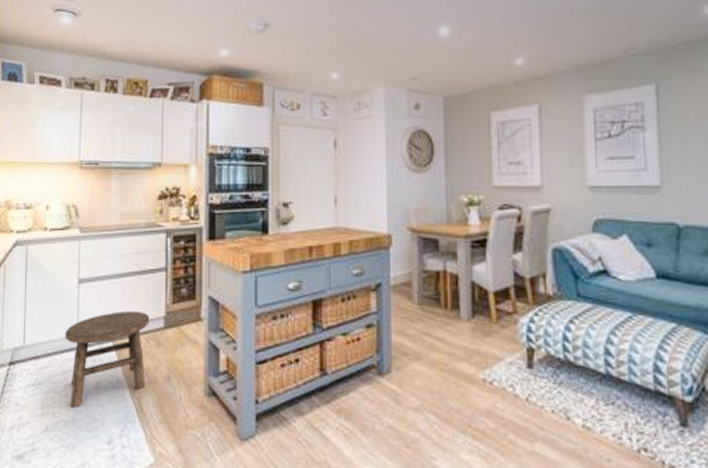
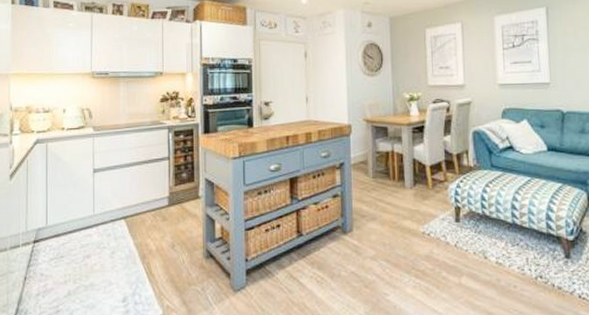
stool: present [65,310,150,408] -> none [83,193,156,275]

